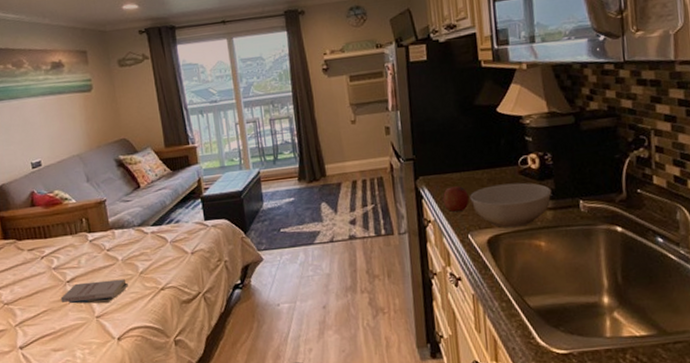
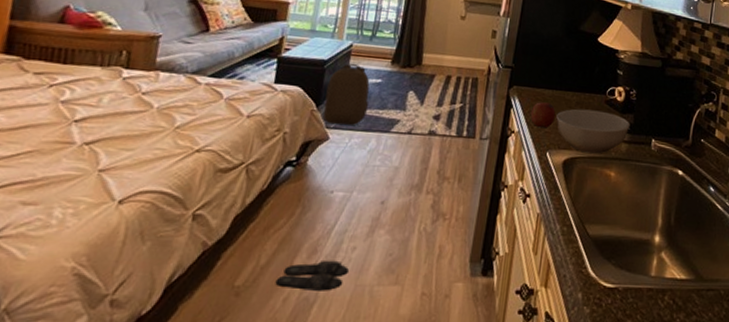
books: present [61,279,128,304] -> none [57,125,156,156]
backpack: none [248,188,289,246] -> present [322,63,370,125]

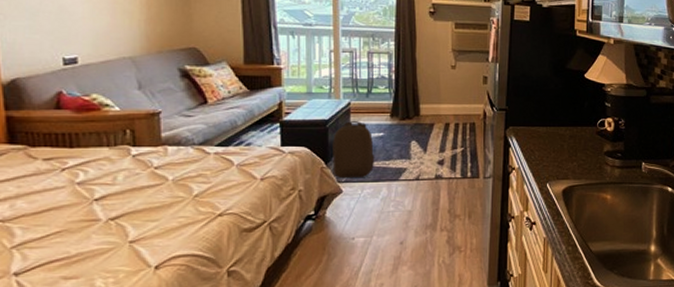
fruit: present [531,102,556,128] -> none [529,139,551,163]
bowl: present [556,108,630,154] -> none [552,142,621,181]

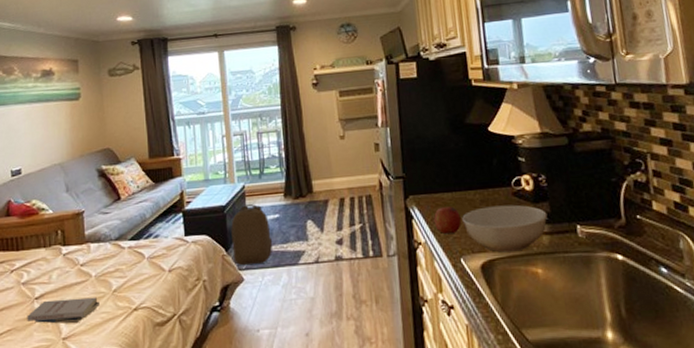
books: none [83,201,177,227] -> present [27,297,100,324]
fruit: none [529,139,551,163] -> present [434,206,461,235]
bowl: none [552,142,621,181] -> present [462,204,548,253]

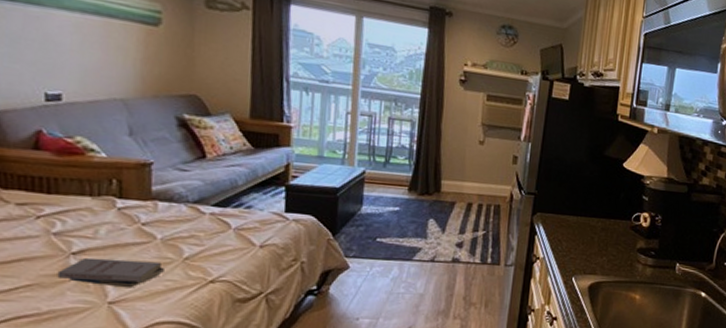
backpack: present [231,203,273,265] -> none [340,190,388,254]
fruit: present [434,206,461,235] -> none [556,228,581,254]
bowl: present [462,204,548,253] -> none [581,234,655,278]

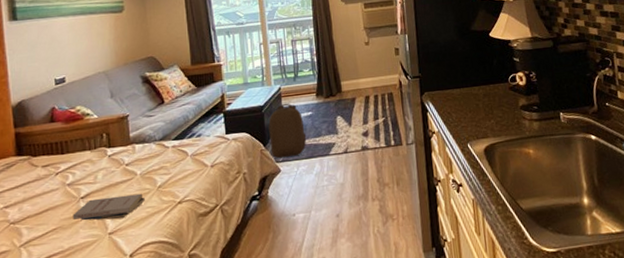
backpack: none [340,190,388,254] -> present [268,103,307,158]

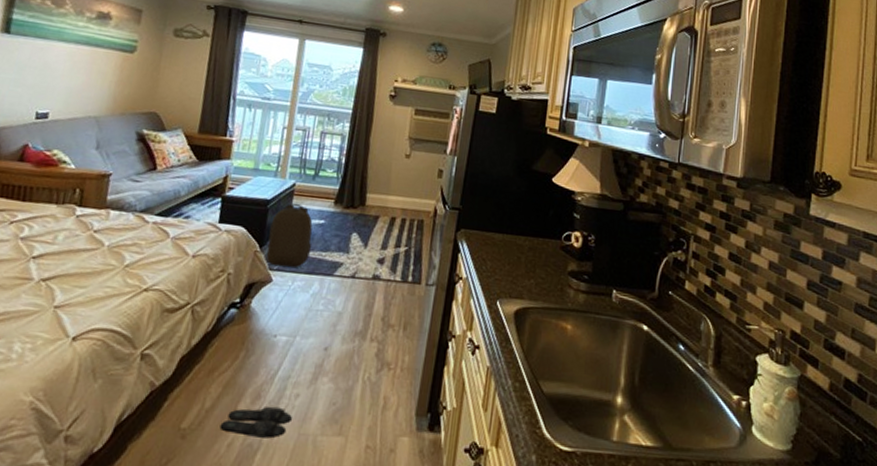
books: present [72,193,145,221] -> none [16,261,107,293]

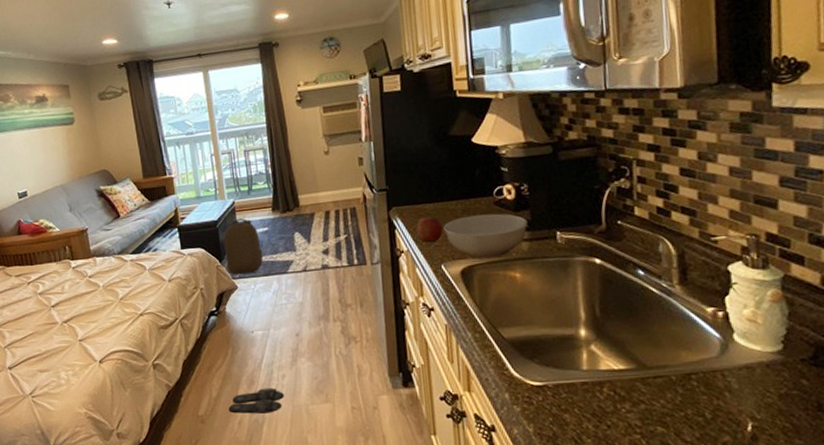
fruit: none [480,246,507,275] -> present [416,216,443,243]
bowl: none [507,254,589,305] -> present [443,213,528,259]

